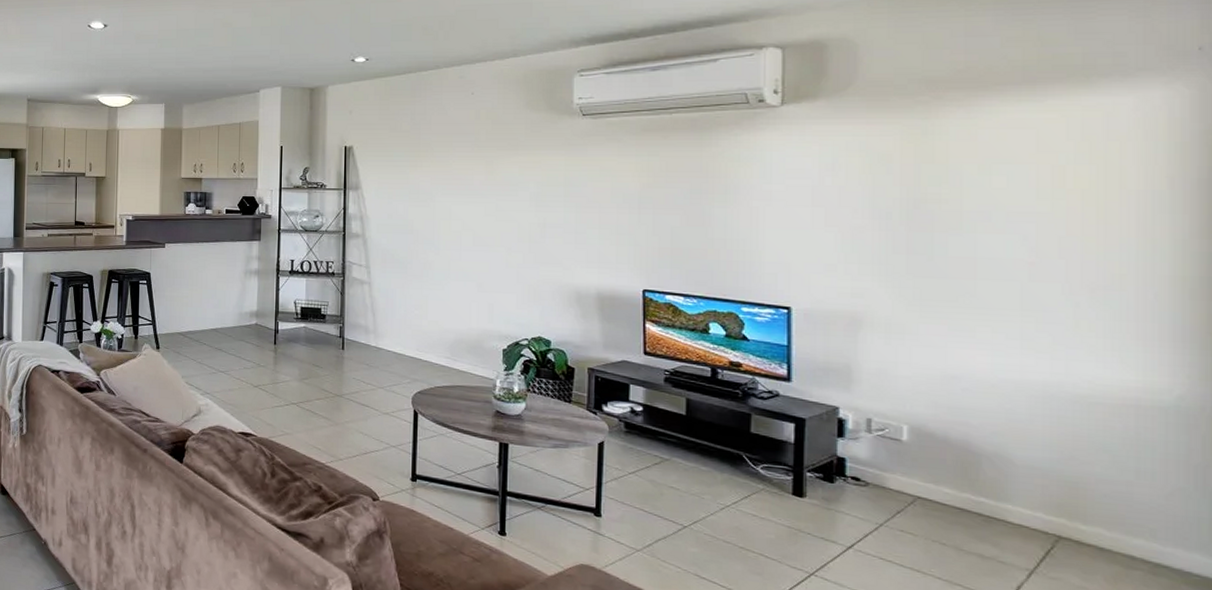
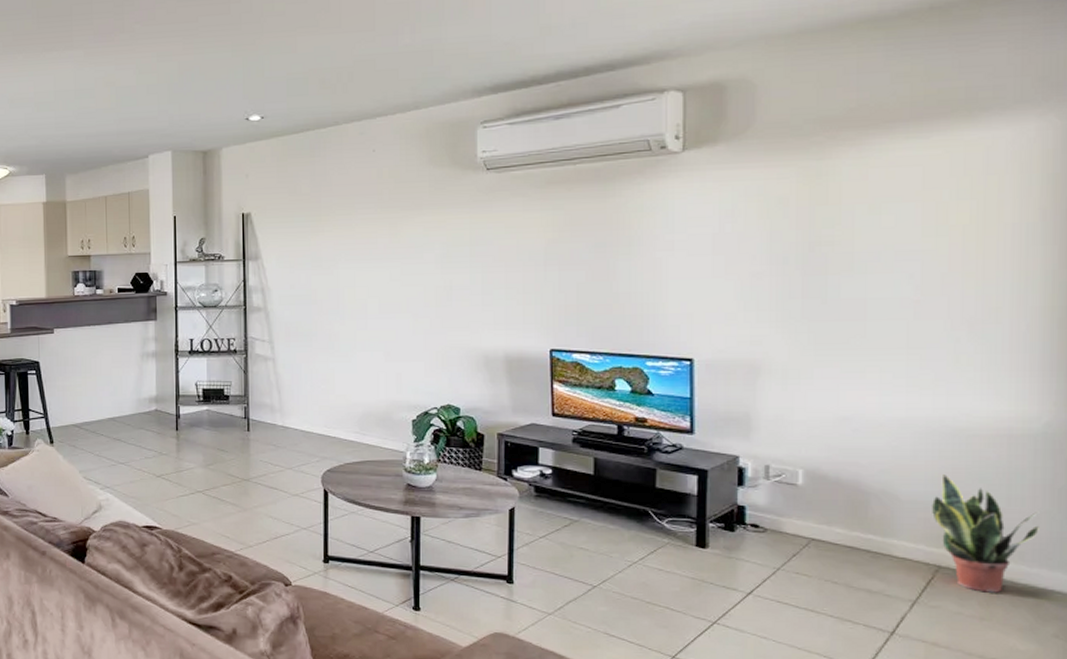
potted plant: none [1049,441,1173,570] -> present [931,475,1040,593]

